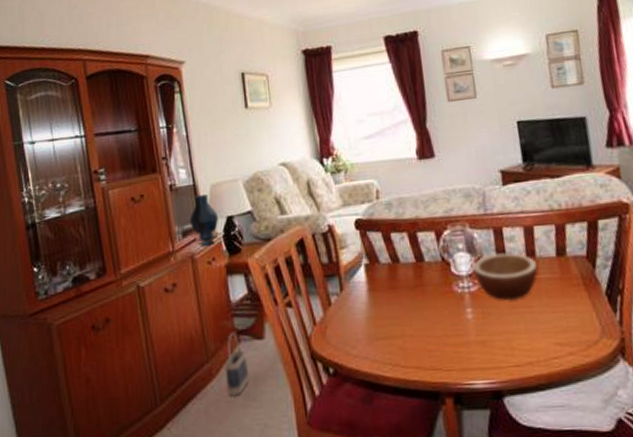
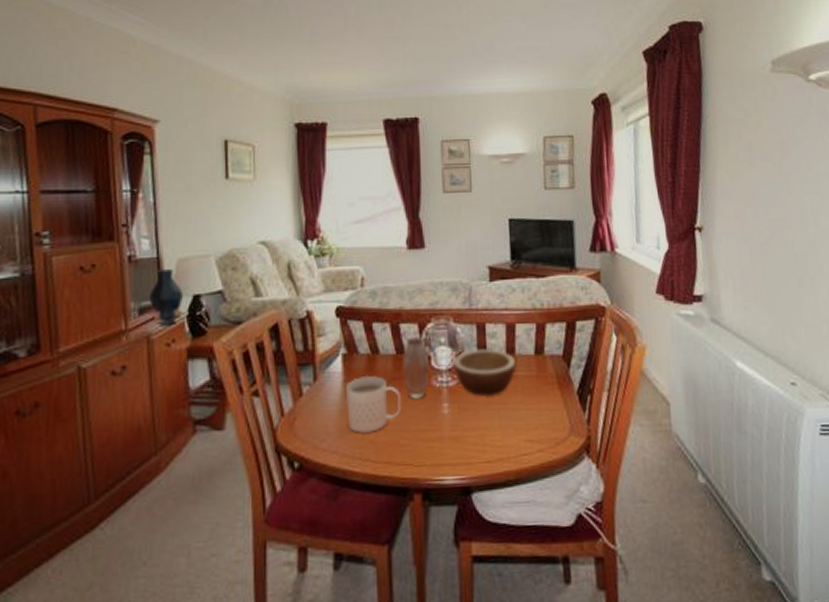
bag: present [224,332,250,396] -> none [175,421,204,492]
mug: none [371,283,426,340] -> present [345,375,402,433]
vase: none [422,244,451,305] -> present [401,337,430,399]

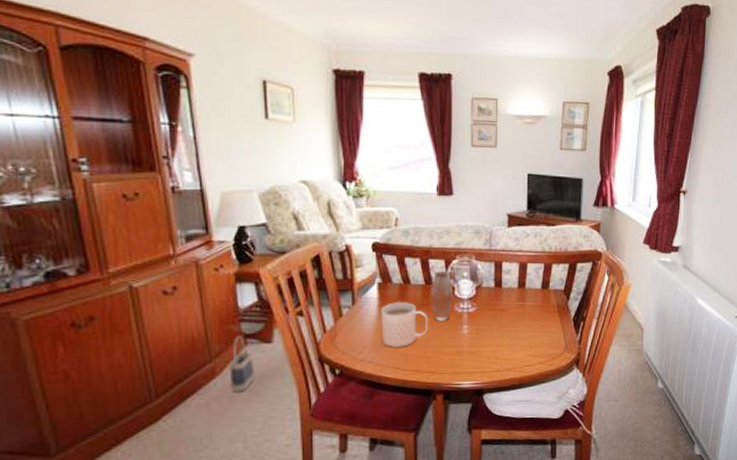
vase: present [149,269,184,325] -> none [195,201,230,252]
bag: none [175,421,204,492] -> present [229,335,255,392]
bowl: present [453,349,516,397] -> none [473,283,526,321]

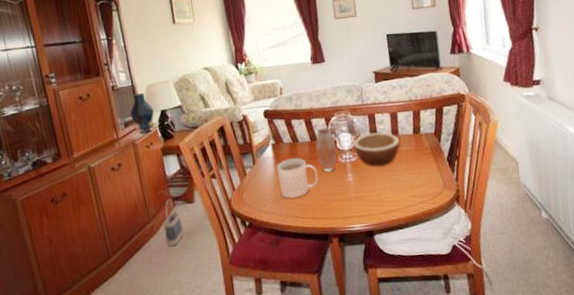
vase: none [195,201,230,252] -> present [130,93,155,134]
bowl: none [473,283,526,321] -> present [353,132,400,167]

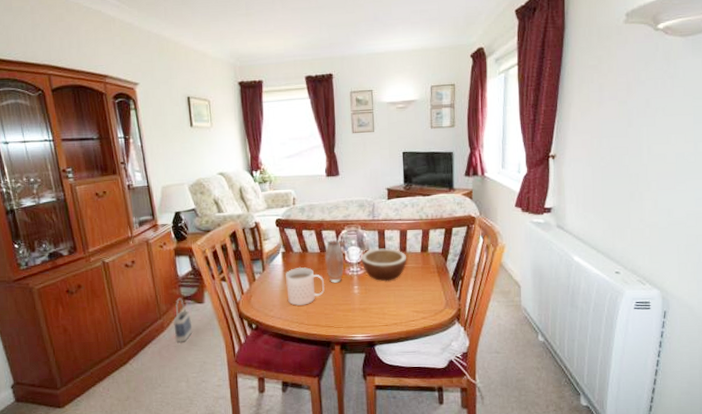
vase: present [130,93,155,134] -> none [144,194,169,233]

